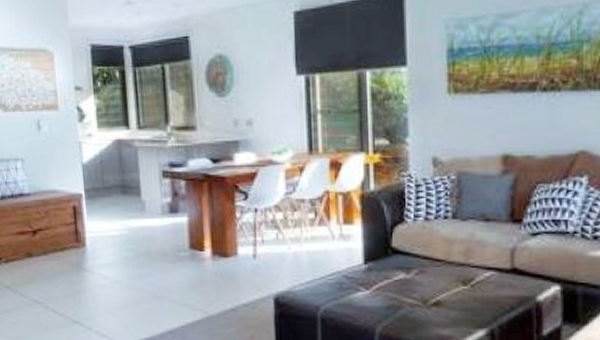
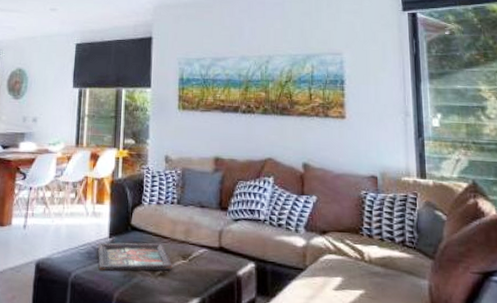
decorative tray: none [351,267,450,303] -> present [98,242,173,271]

